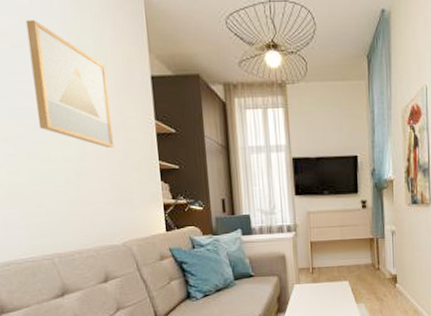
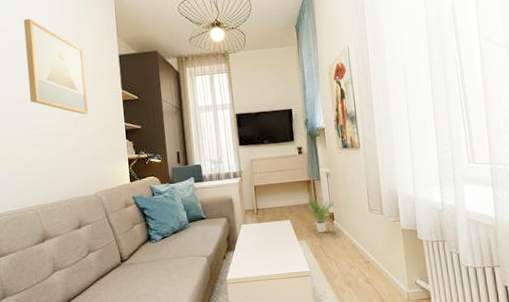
potted plant: none [364,253,399,297] -> present [304,194,335,233]

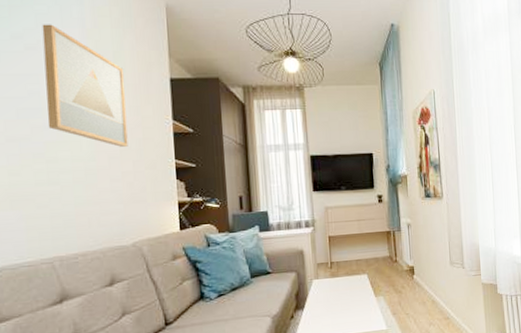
potted plant: present [304,194,335,233] -> none [382,246,416,289]

